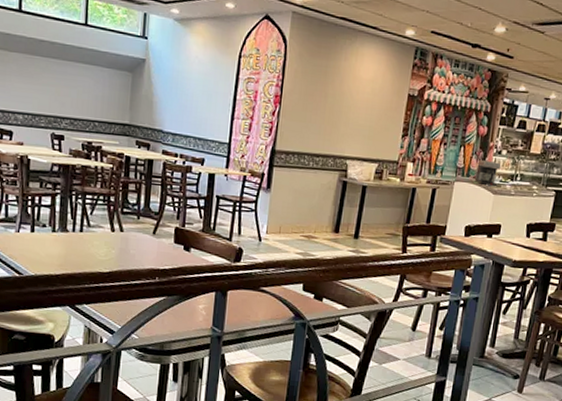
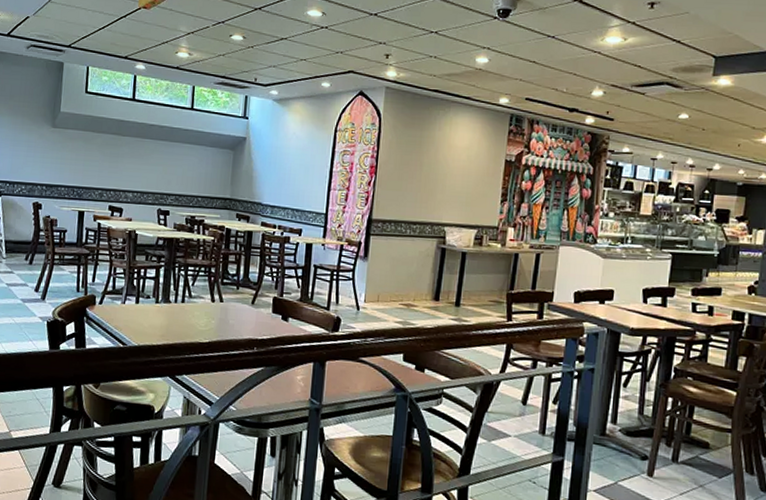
coffee maker: present [474,159,502,187] -> none [580,222,610,251]

